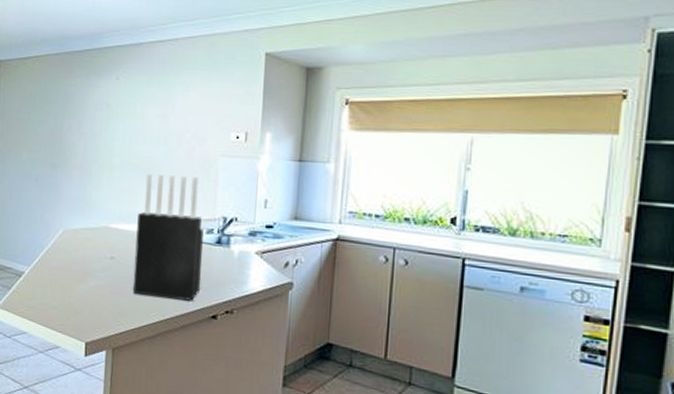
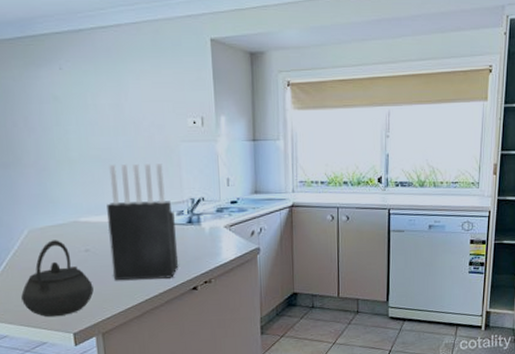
kettle: none [44,242,112,322] -> present [20,240,94,317]

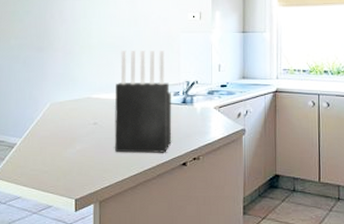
kettle: present [20,240,94,317] -> none [36,113,97,183]

